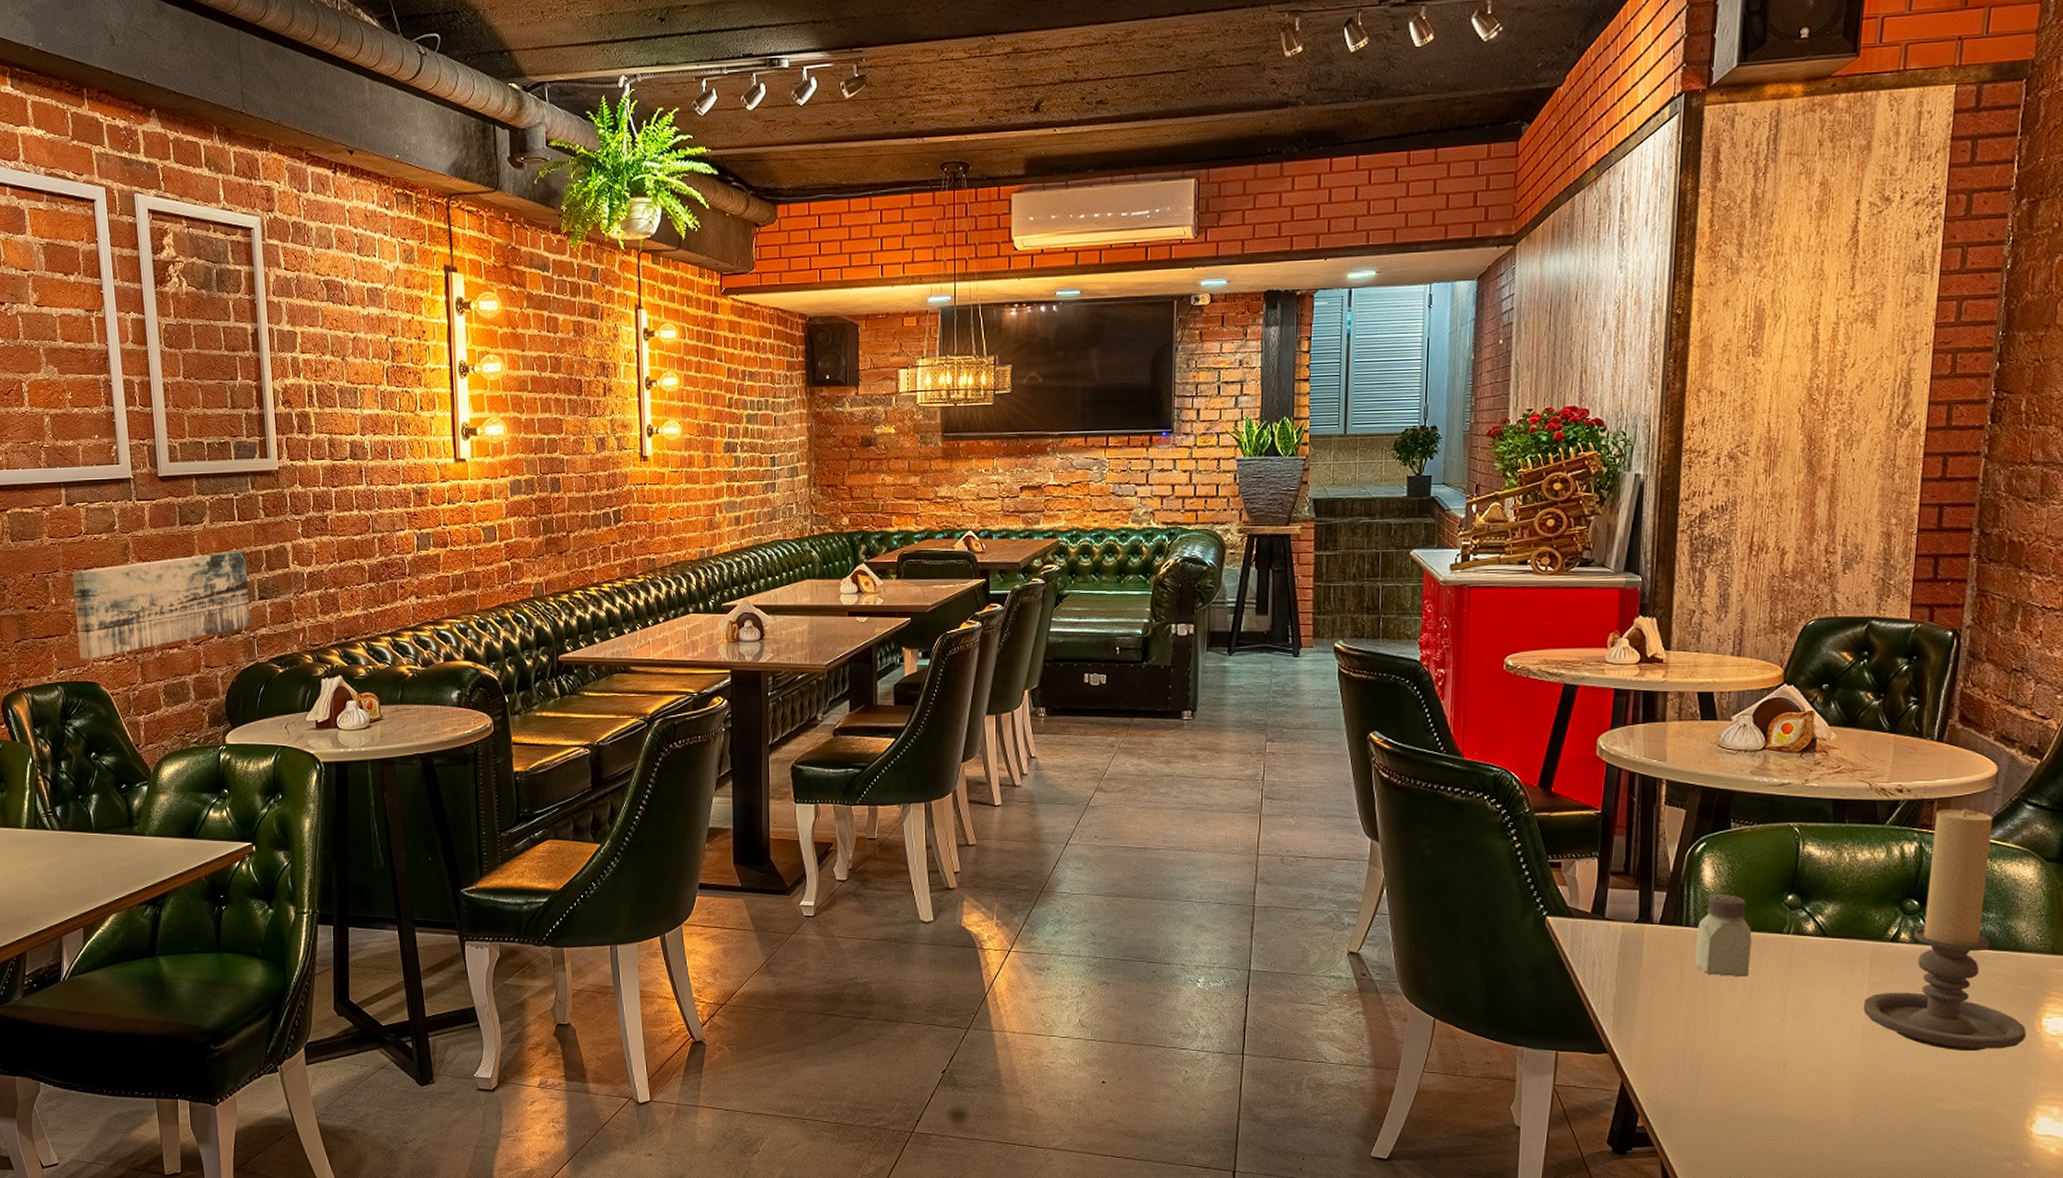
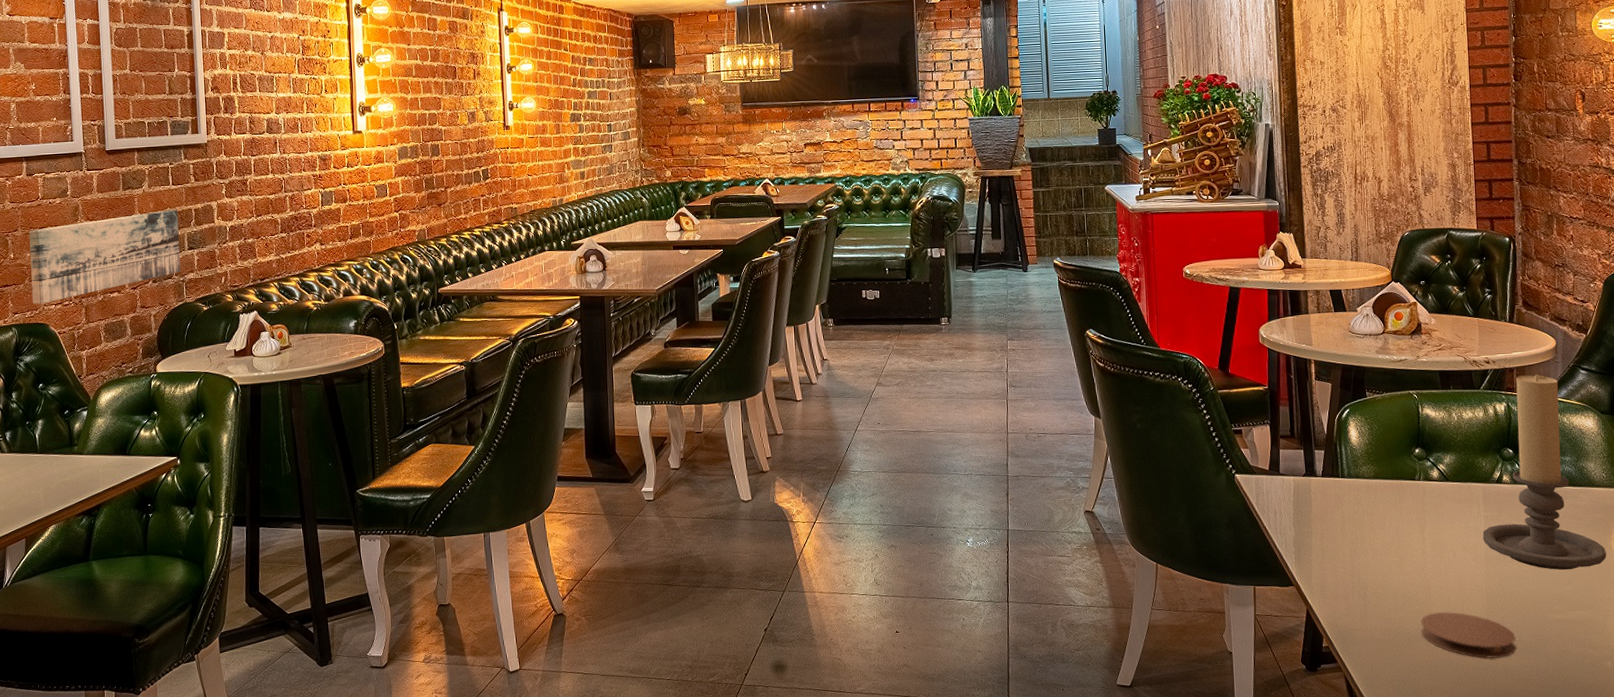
saltshaker: present [1695,894,1752,977] -> none [1351,450,1394,518]
coaster: none [1767,1093,1890,1152] -> present [1421,611,1516,659]

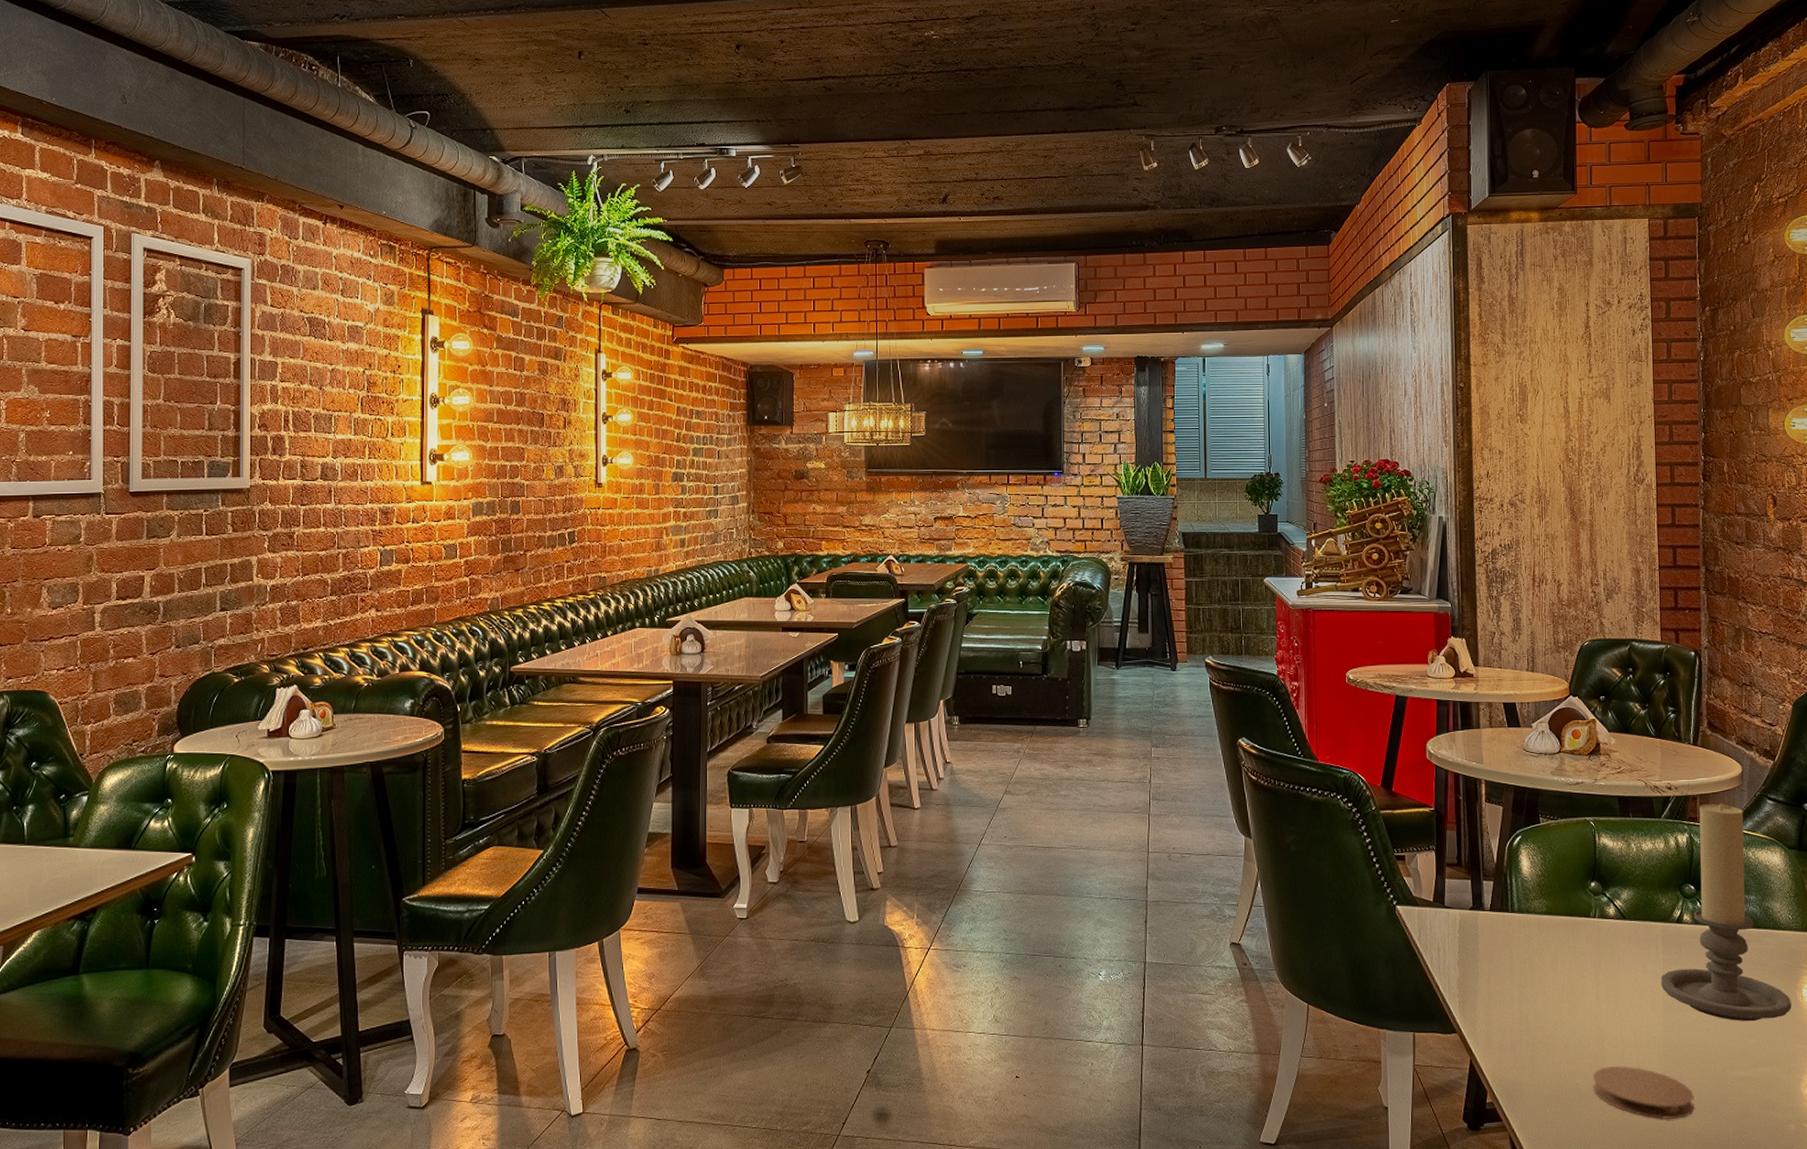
wall art: present [29,209,181,304] -> none [29,564,210,668]

